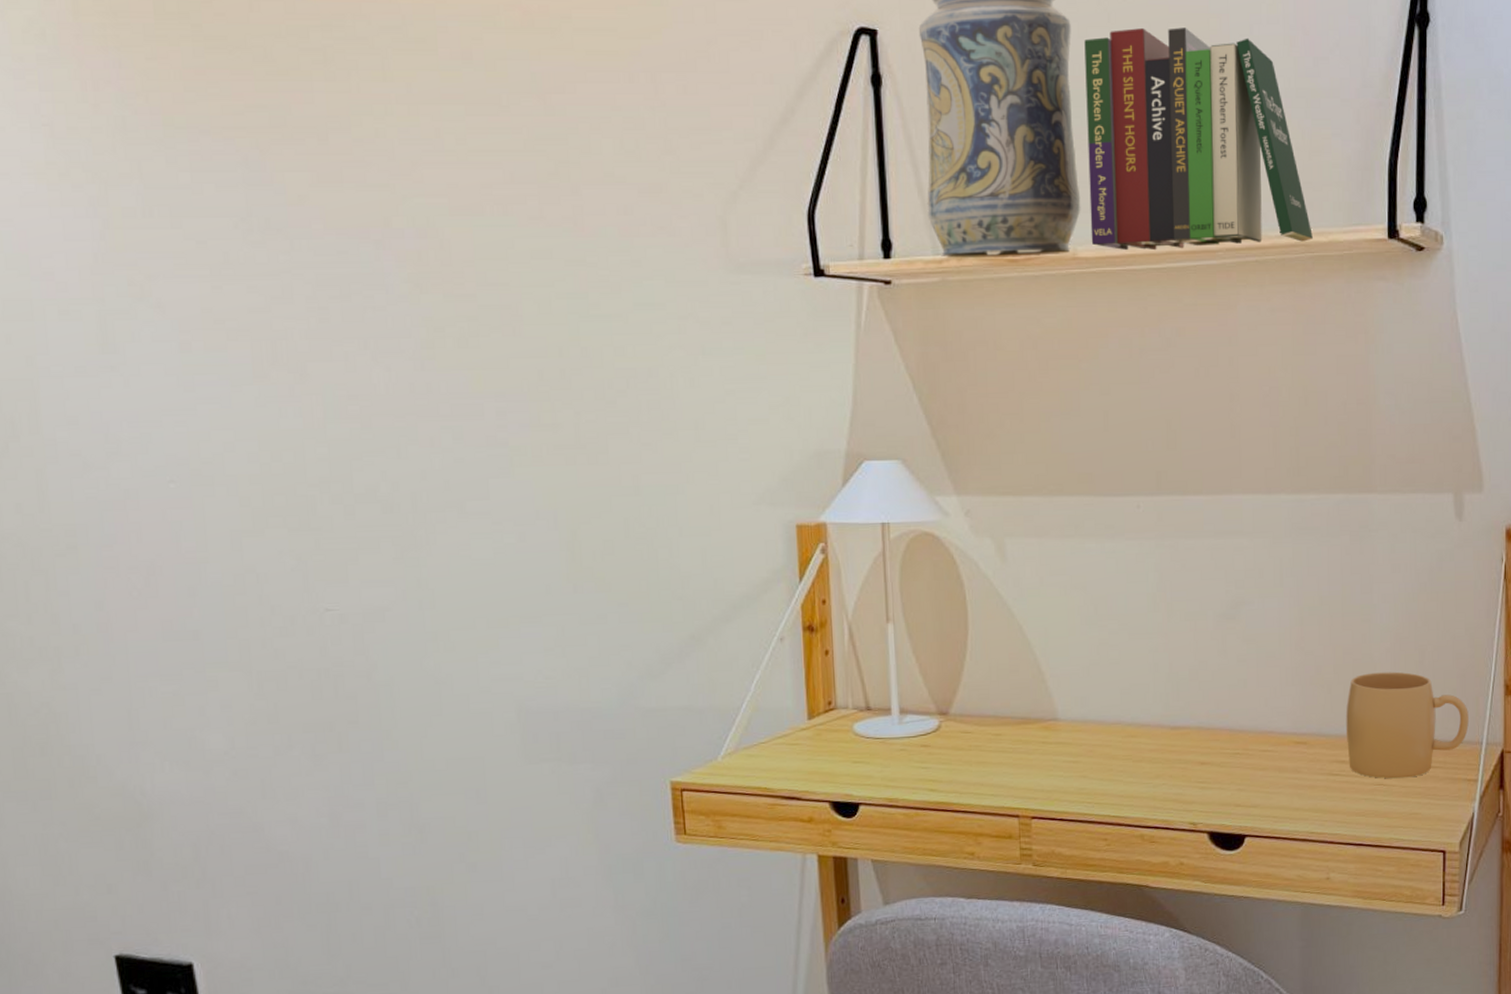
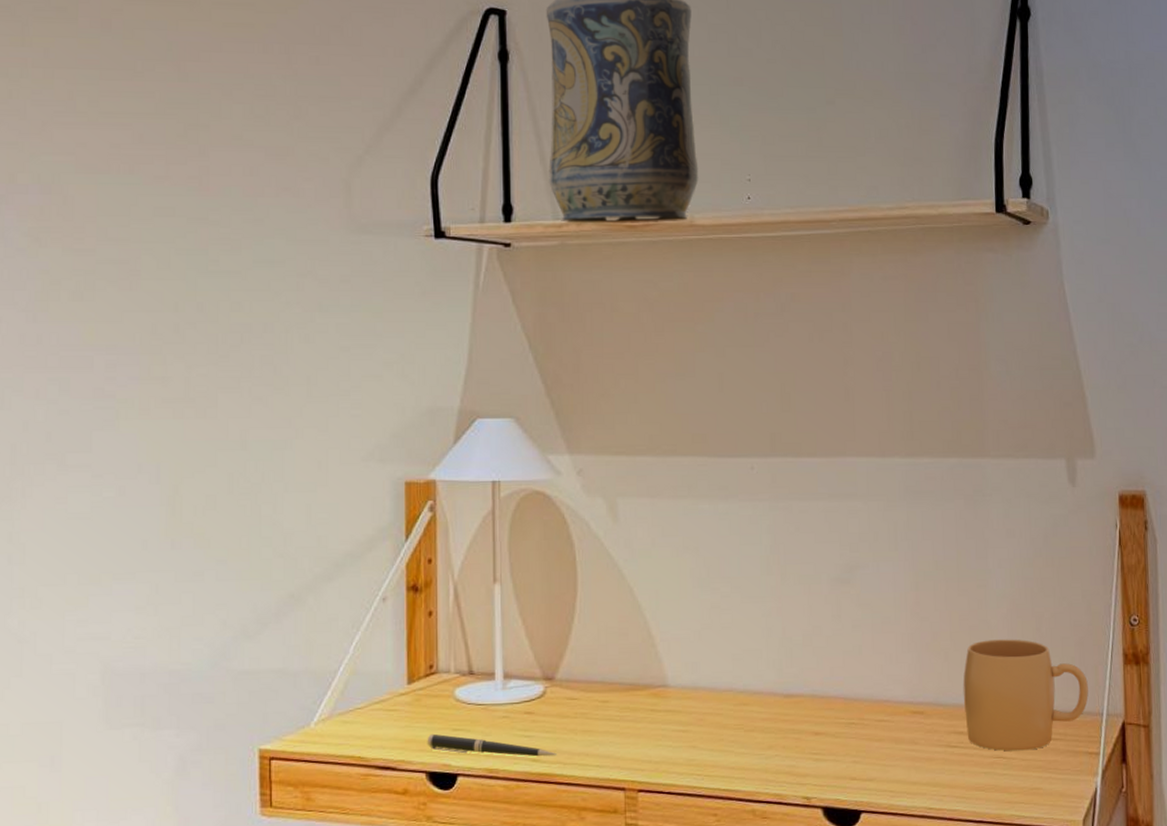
pen: none [829,766,953,787] -> present [427,733,557,757]
books: present [1084,28,1313,251] -> none [704,15,923,220]

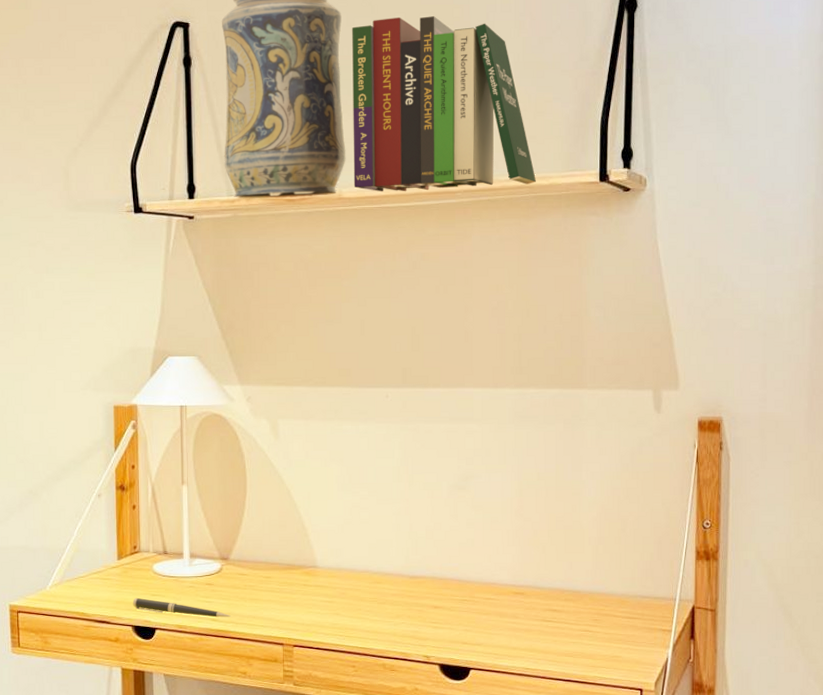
books: none [704,15,923,220] -> present [352,16,536,192]
mug: present [962,639,1089,751] -> none [557,537,664,626]

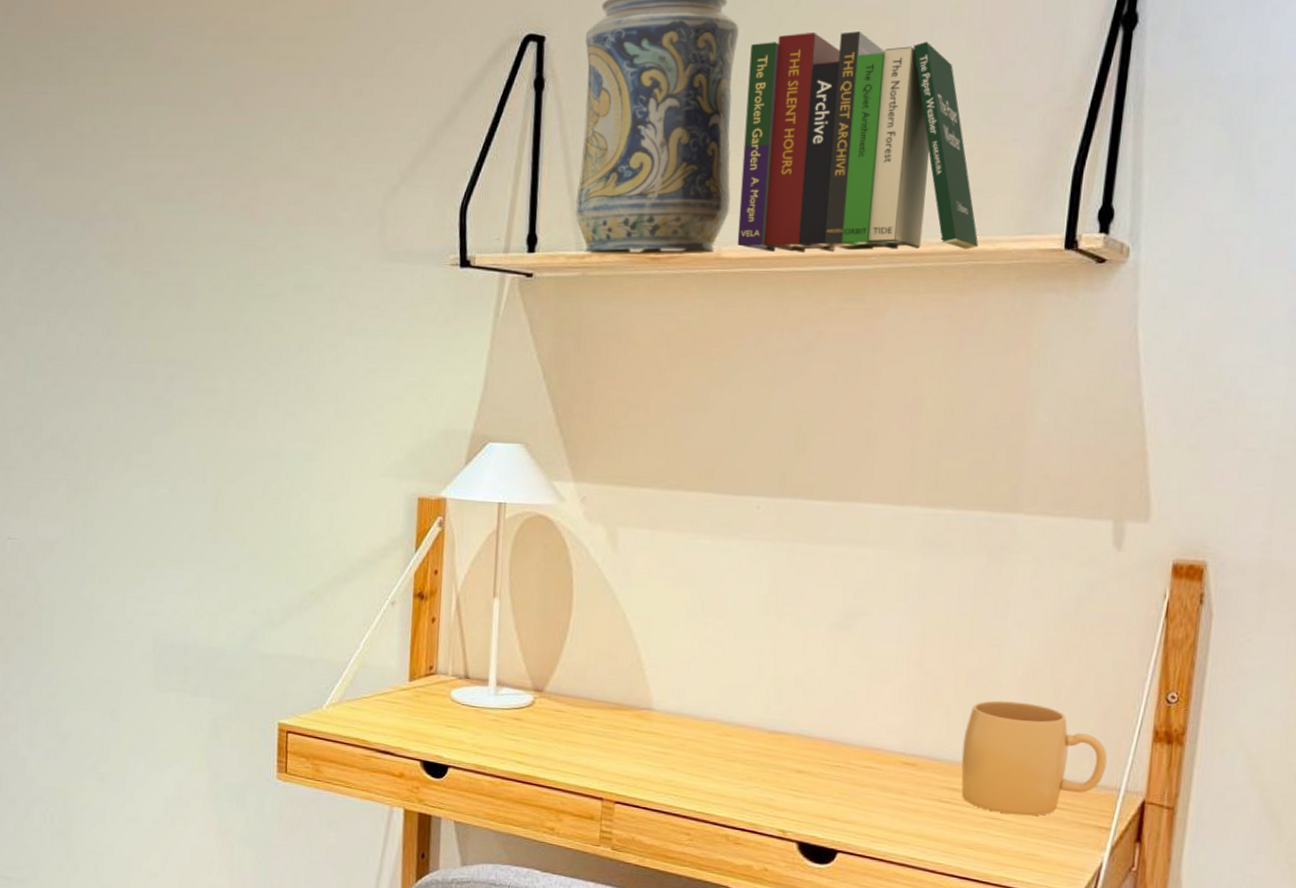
pen: present [132,597,231,618] -> none [423,727,540,761]
mug: none [557,537,664,626] -> present [961,700,1107,816]

